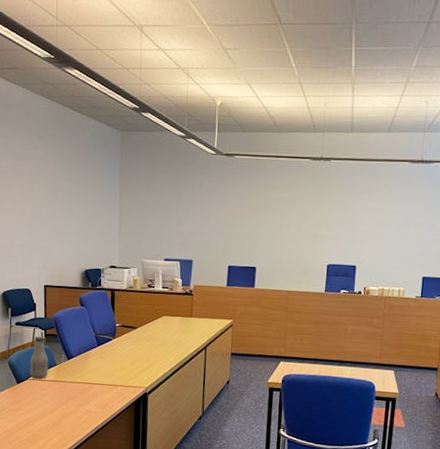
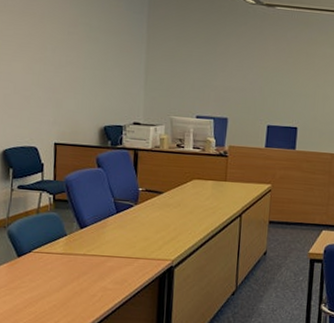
bottle: present [30,336,49,379] -> none [34,201,57,251]

